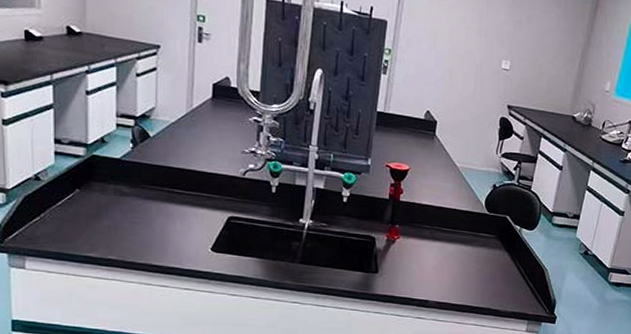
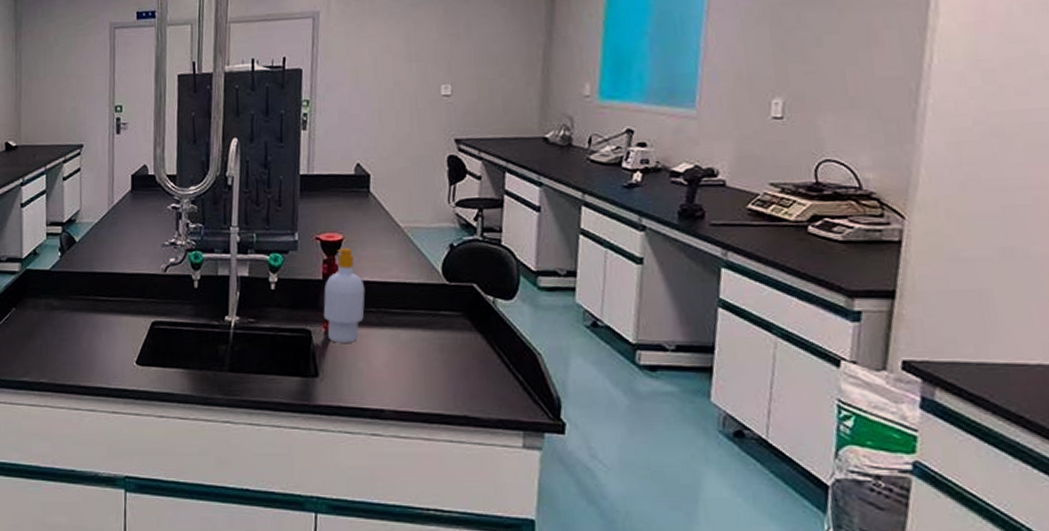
soap bottle: none [387,176,423,250] -> present [323,248,365,343]

